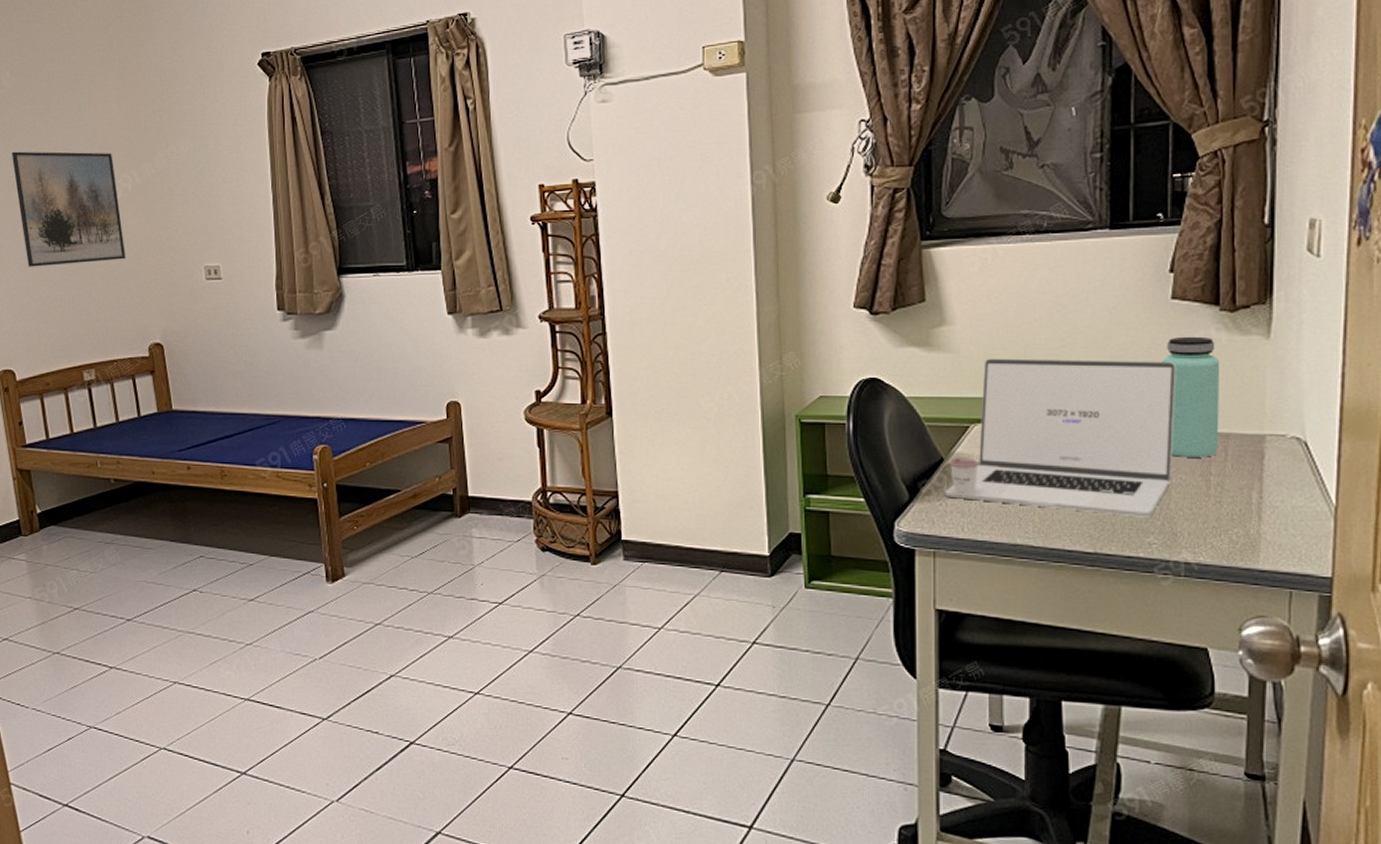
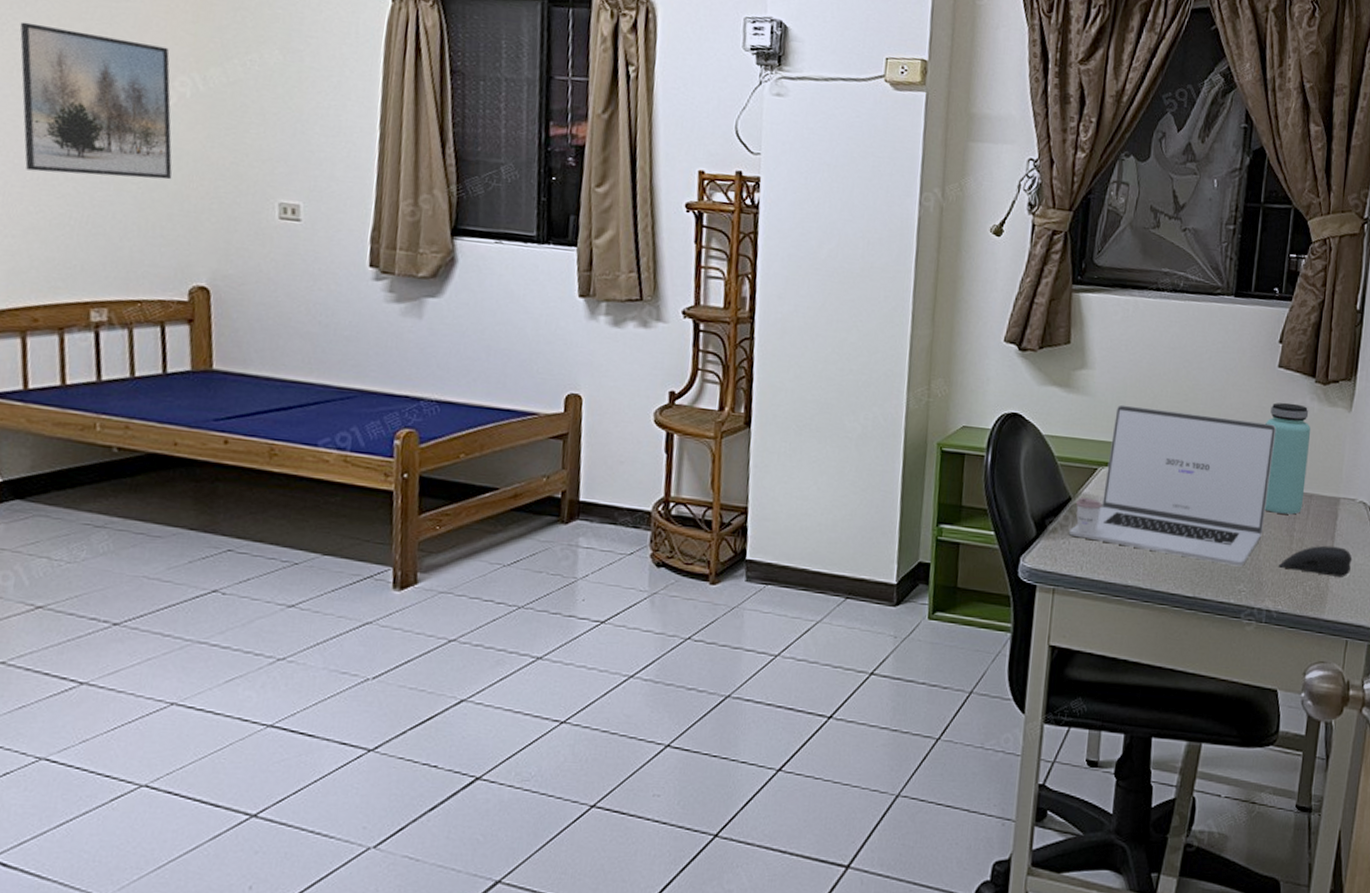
computer mouse: none [1195,488,1289,522] -> present [1279,545,1353,577]

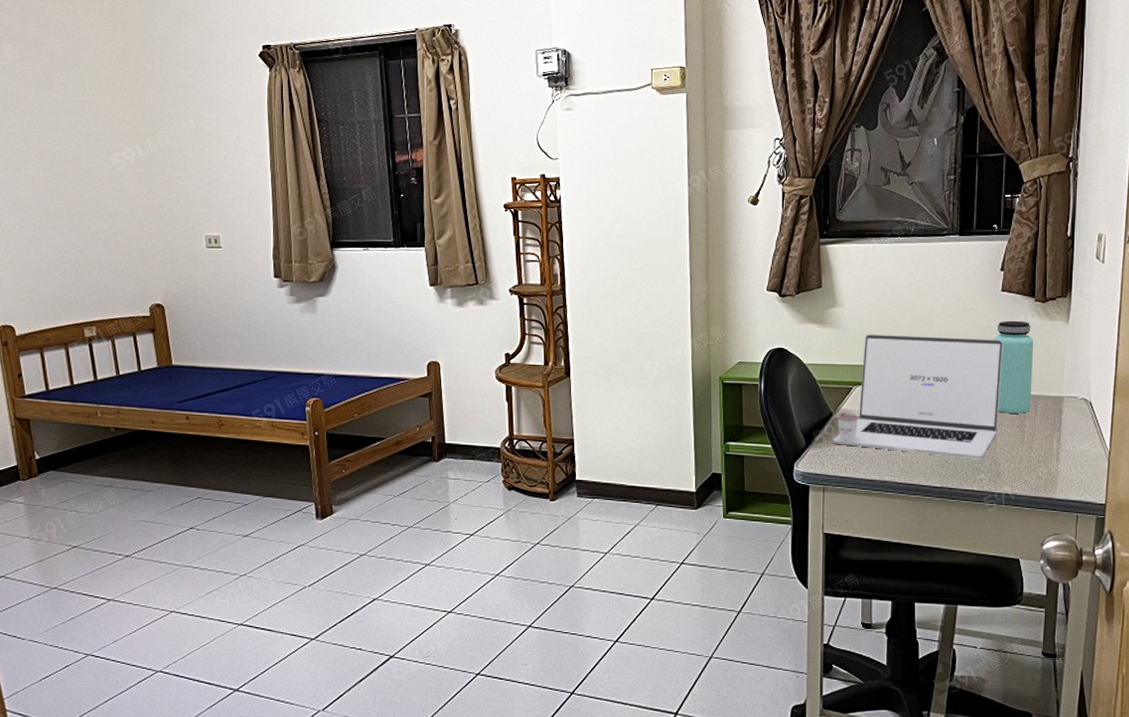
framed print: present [20,21,172,180] -> none [12,120,129,230]
computer mouse: present [1279,545,1353,577] -> none [1014,437,1078,463]

